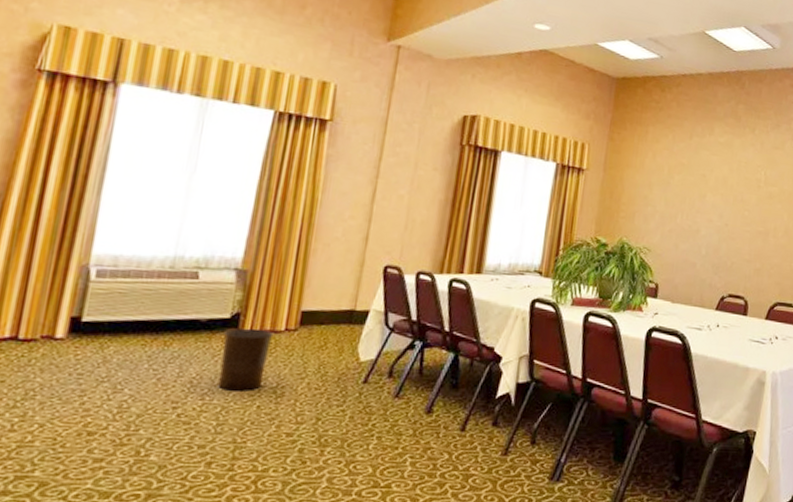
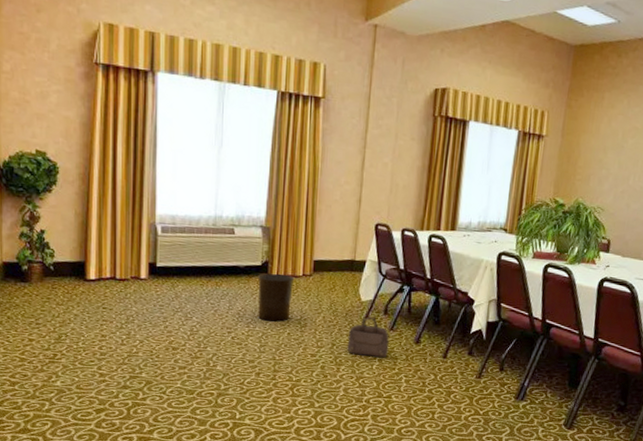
handbag: none [336,374,393,434] -> present [347,311,389,358]

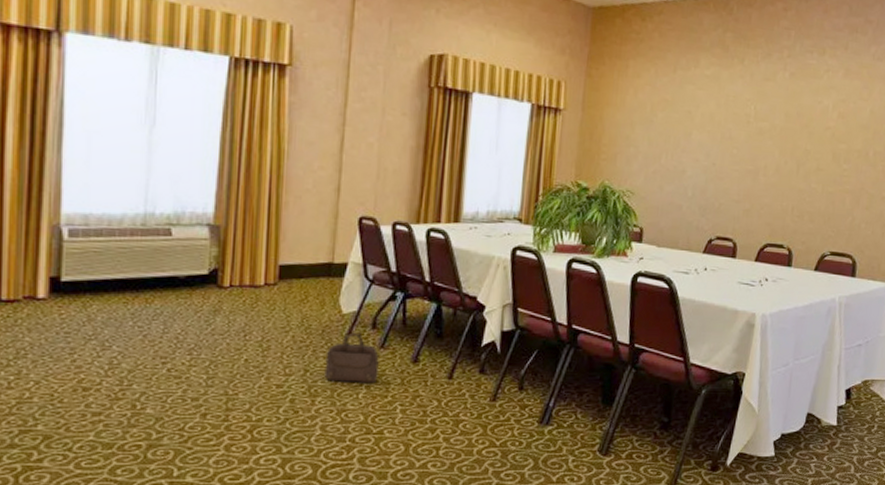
waste bin: present [258,273,295,322] -> none [204,283,254,346]

